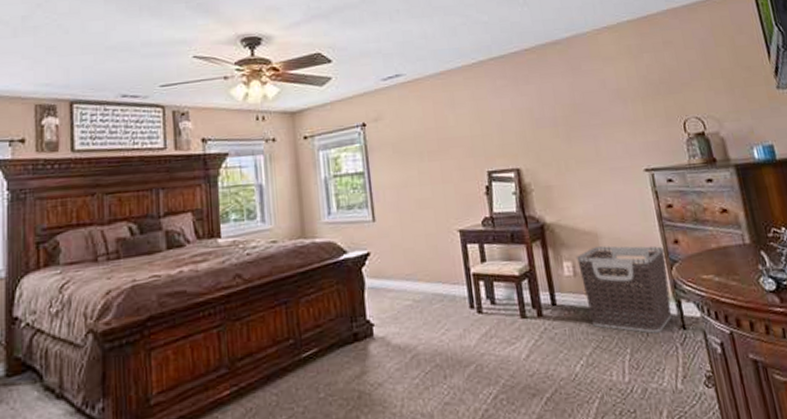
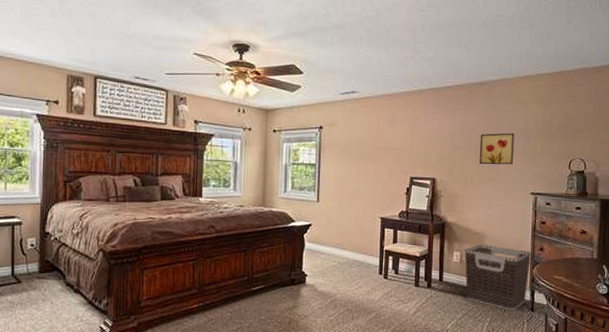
wall art: none [566,98,614,143] -> present [479,133,514,165]

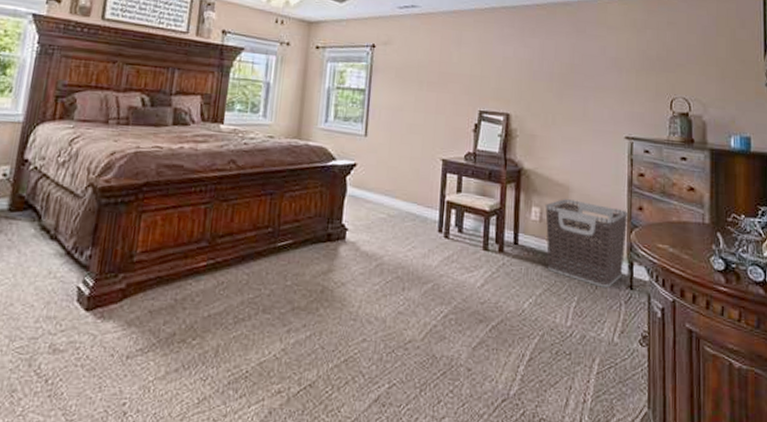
wall art: present [479,133,514,165] -> none [563,62,604,102]

